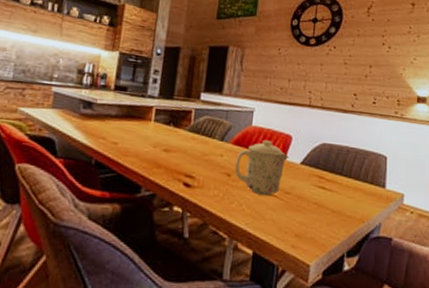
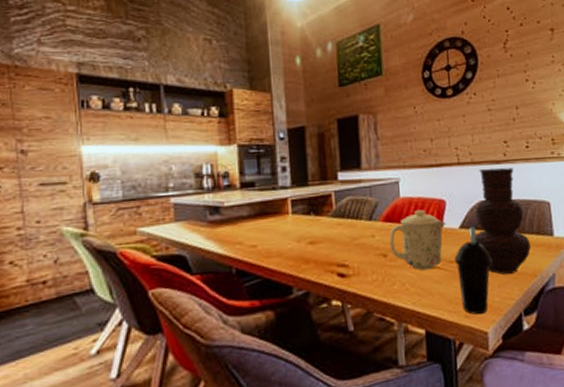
cup: none [291,165,326,248] -> present [455,227,494,315]
vase: none [312,114,364,216] -> present [474,167,532,275]

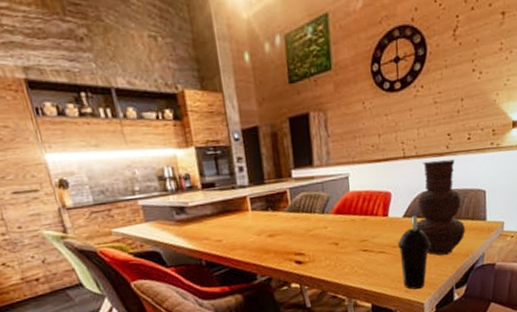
mug: present [389,209,446,271] -> none [340,202,391,255]

